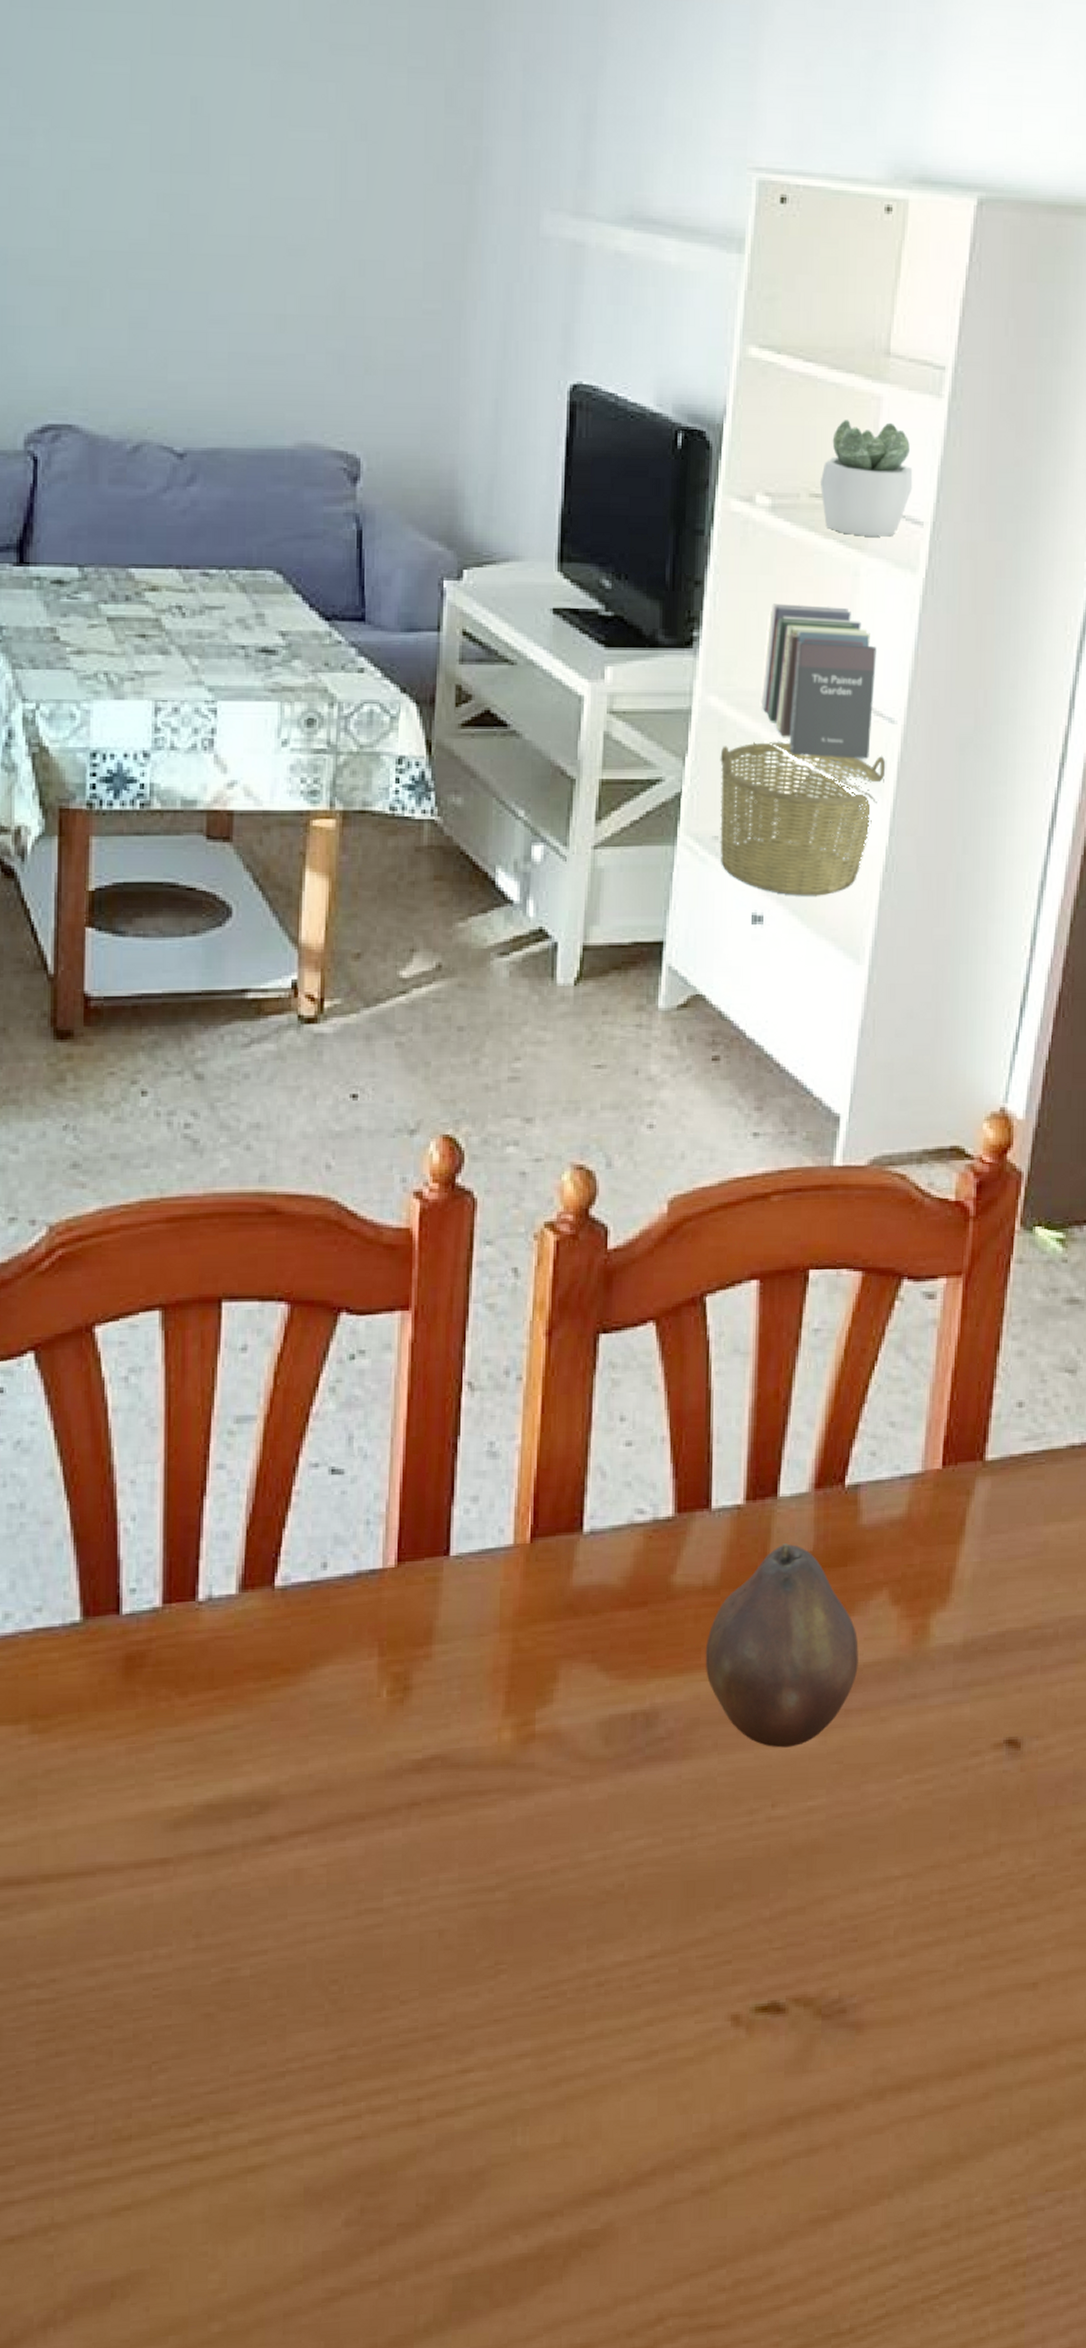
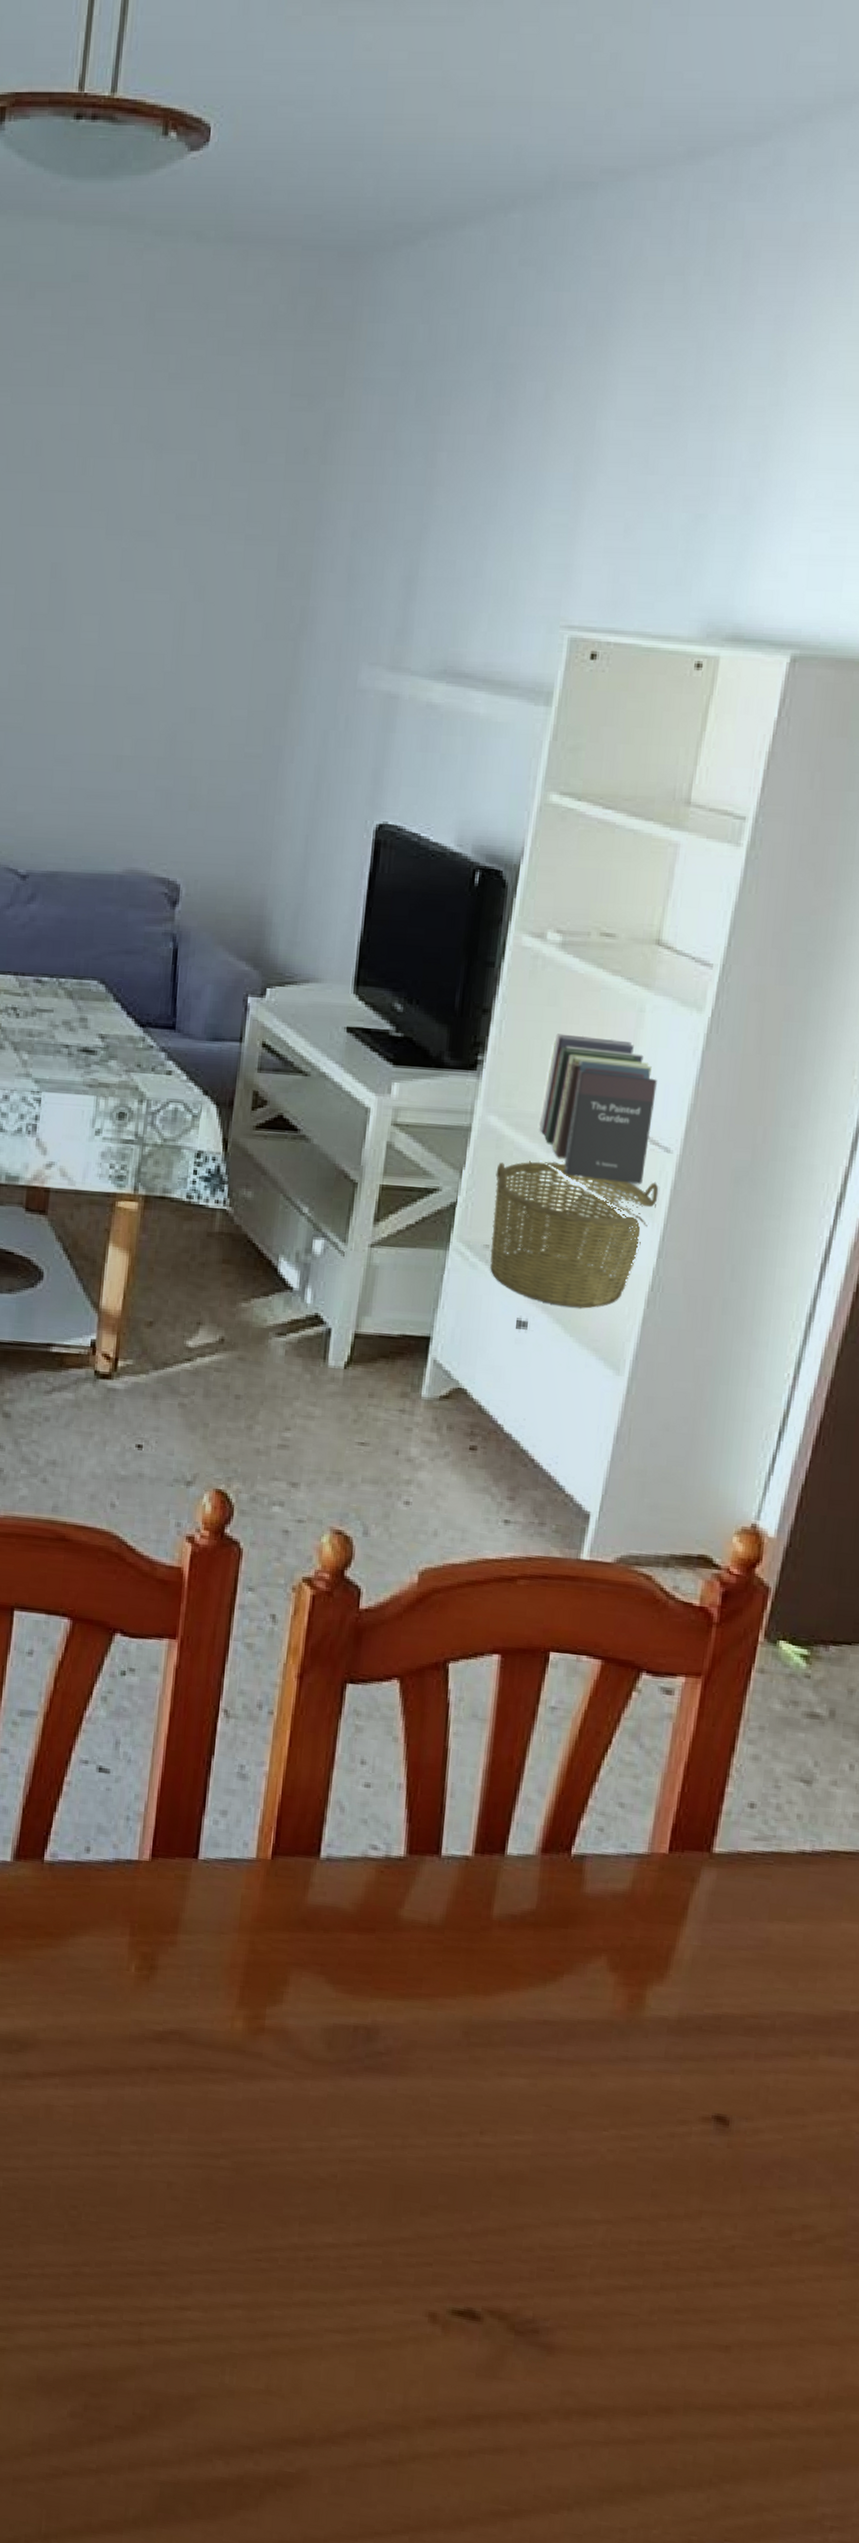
fruit: present [705,1543,859,1748] -> none [425,1898,574,2084]
succulent plant: present [821,420,913,537] -> none [611,864,706,977]

